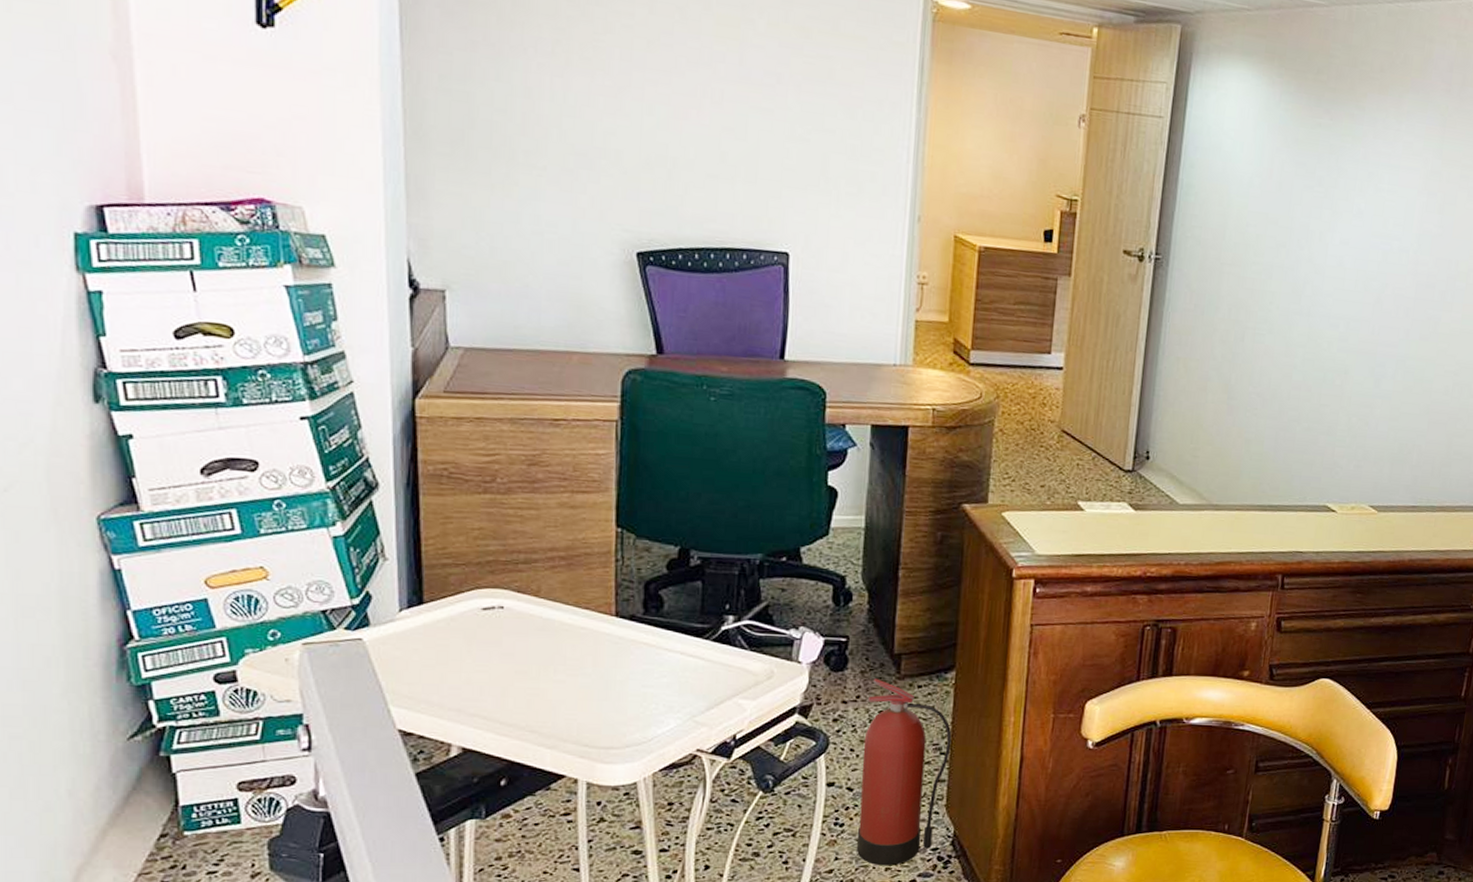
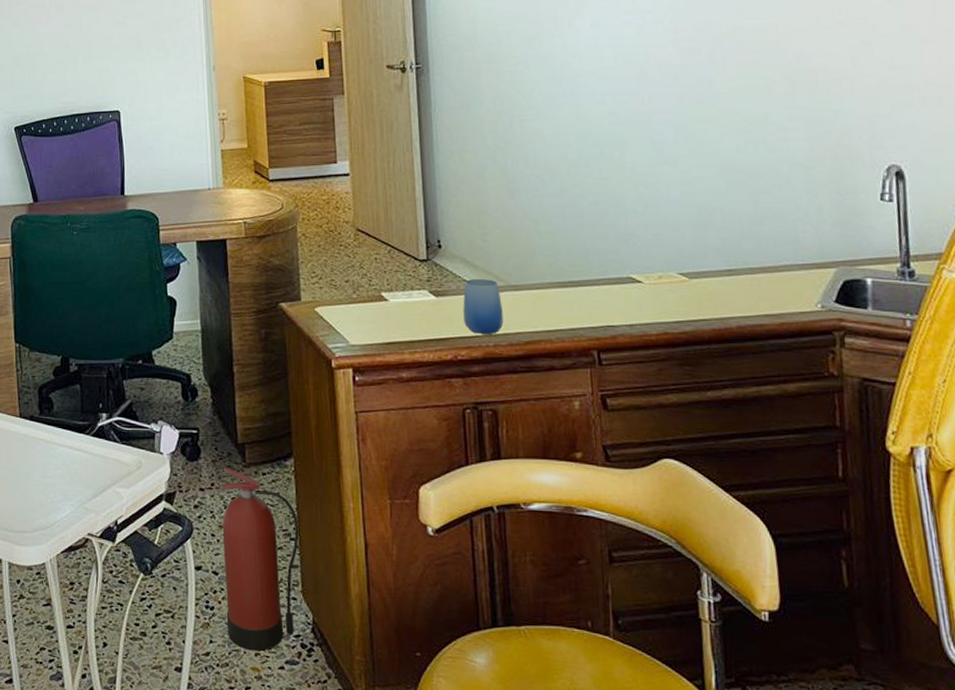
cup: none [1159,495,1201,553] -> present [463,279,504,334]

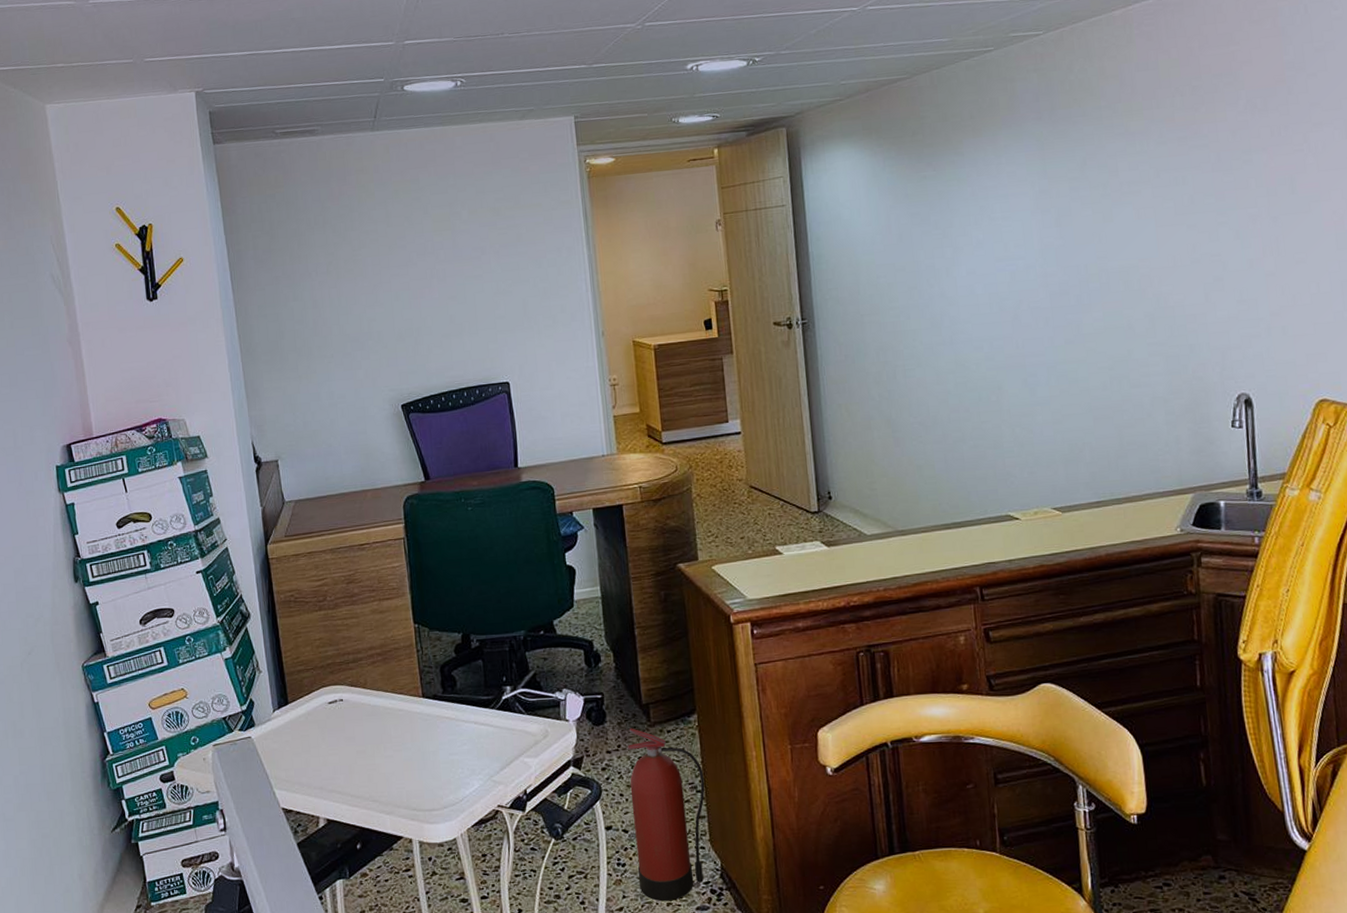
cup: present [463,279,504,334] -> none [853,526,893,580]

